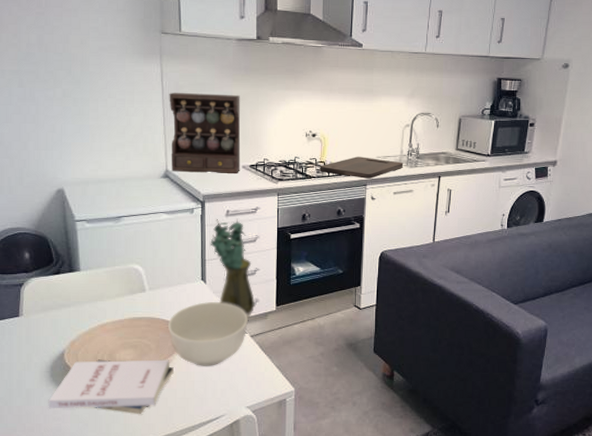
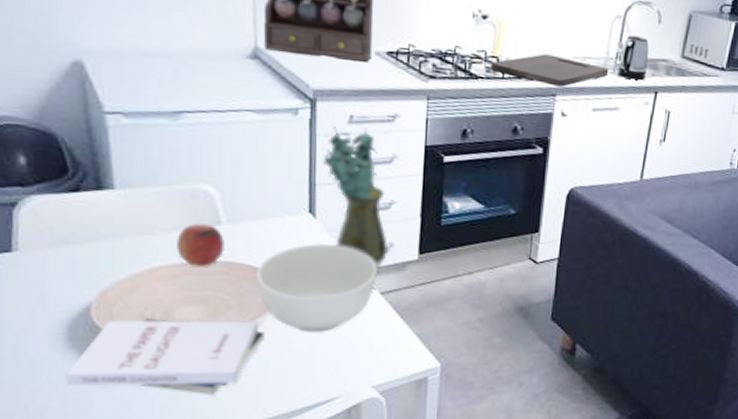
fruit: none [117,292,148,321] -> present [176,223,225,266]
kettle: none [410,137,432,170] -> present [618,34,650,81]

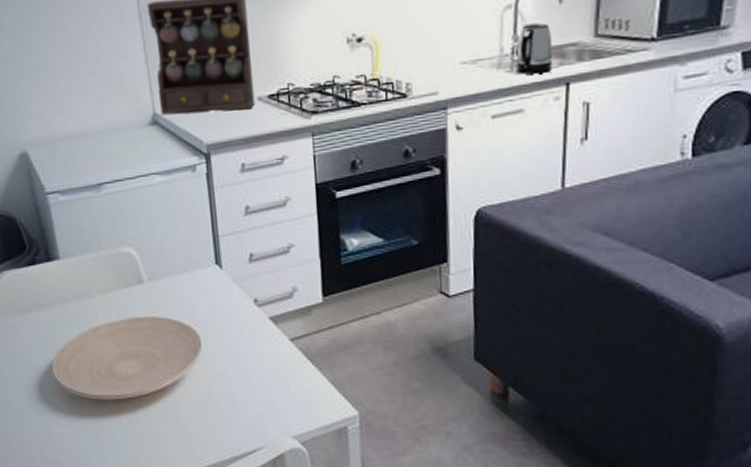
books: present [65,318,265,394] -> none [40,373,191,444]
fruit: present [176,223,225,266] -> none [110,284,149,323]
bowl: present [255,244,377,332] -> none [176,294,285,382]
vase: present [323,127,388,274] -> none [222,174,292,320]
cutting board: present [490,53,609,87] -> none [372,64,506,99]

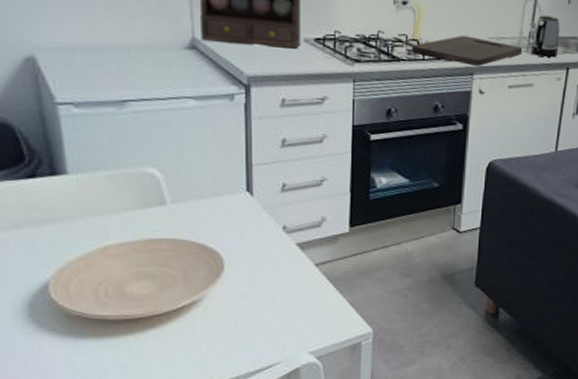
cutting board: none [372,64,506,99] -> present [411,35,523,66]

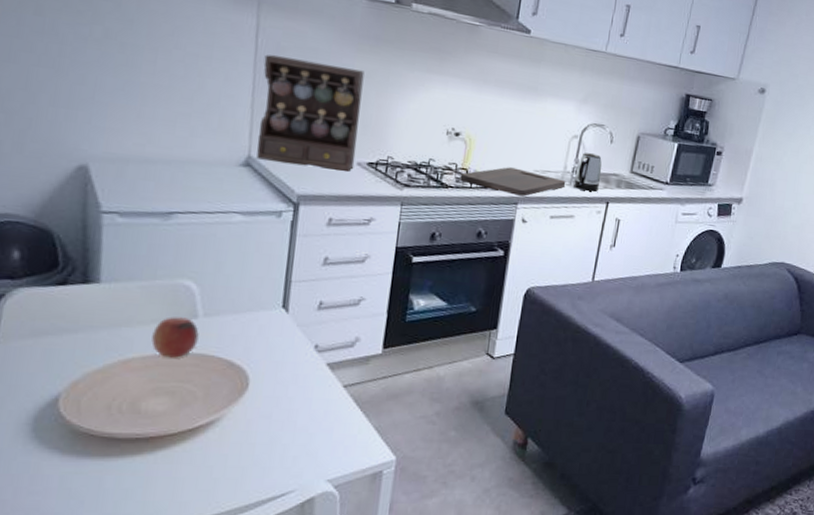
fruit: none [125,204,170,244] -> present [151,317,199,358]

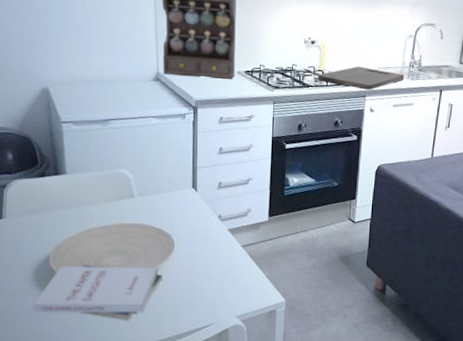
books: none [22,409,227,487] -> present [33,265,162,320]
fruit: present [151,317,199,358] -> none [105,197,136,227]
kettle: present [574,152,602,193] -> none [411,48,435,83]

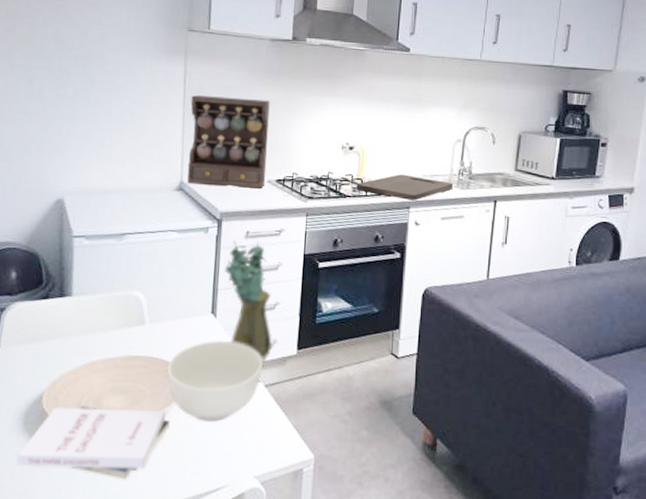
bowl: none [156,210,239,275] -> present [167,340,263,422]
vase: none [202,126,247,232] -> present [224,241,272,368]

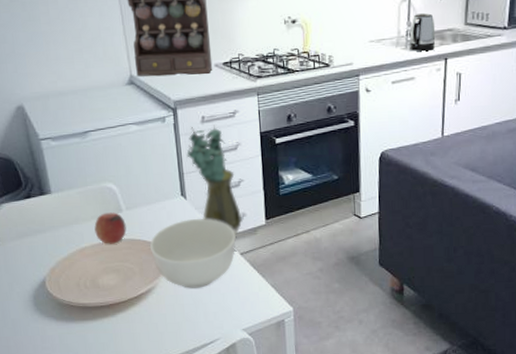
books: present [16,406,170,479] -> none [35,283,161,341]
fruit: none [110,324,146,360] -> present [94,212,127,244]
cutting board: present [356,174,454,201] -> none [303,42,402,68]
kettle: none [461,154,487,192] -> present [409,12,436,52]

